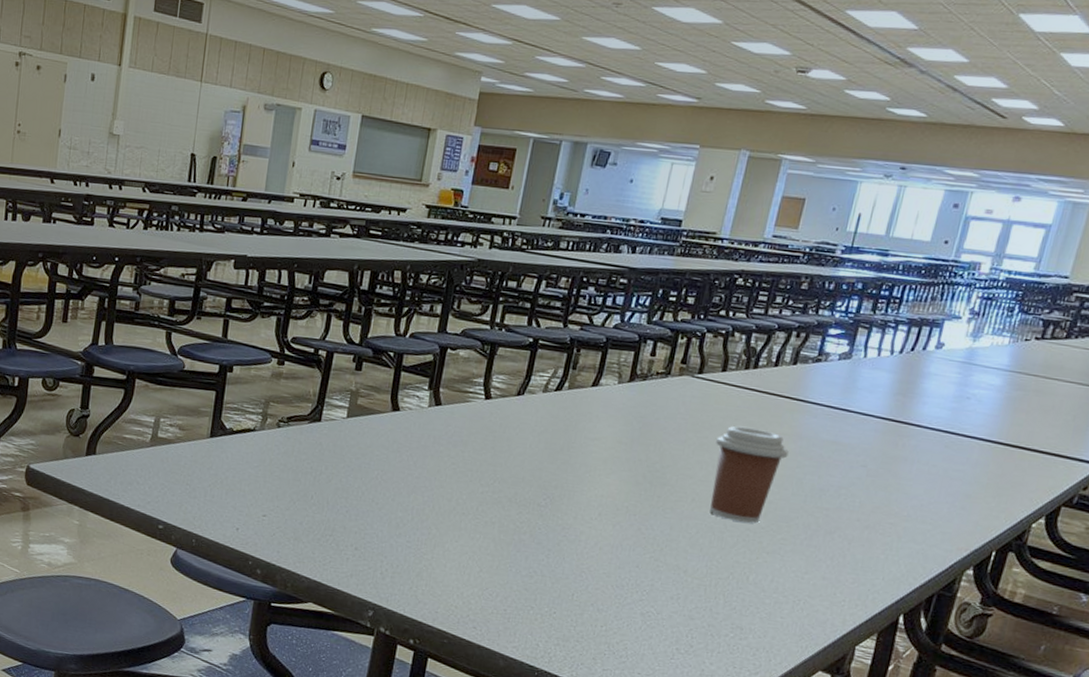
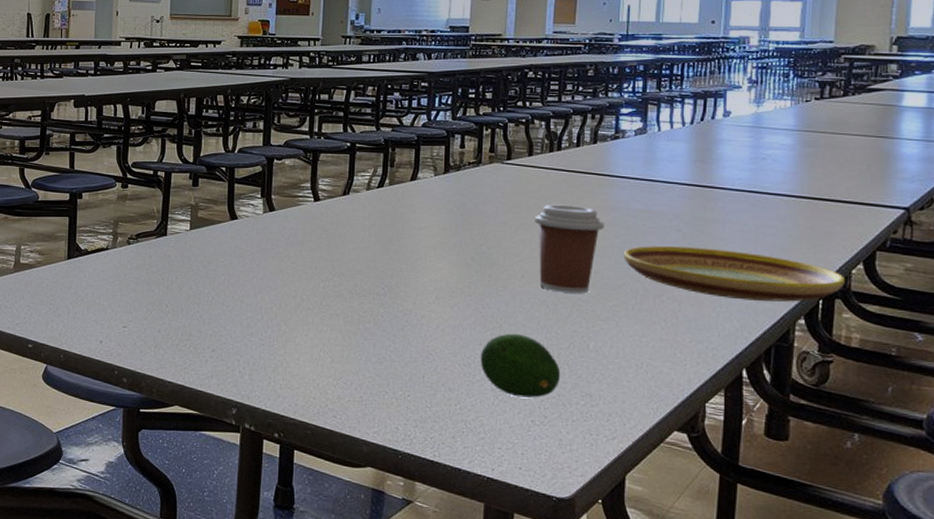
fruit: none [634,557,715,626] -> present [480,333,561,398]
plate: none [801,479,1024,552] -> present [623,246,845,302]

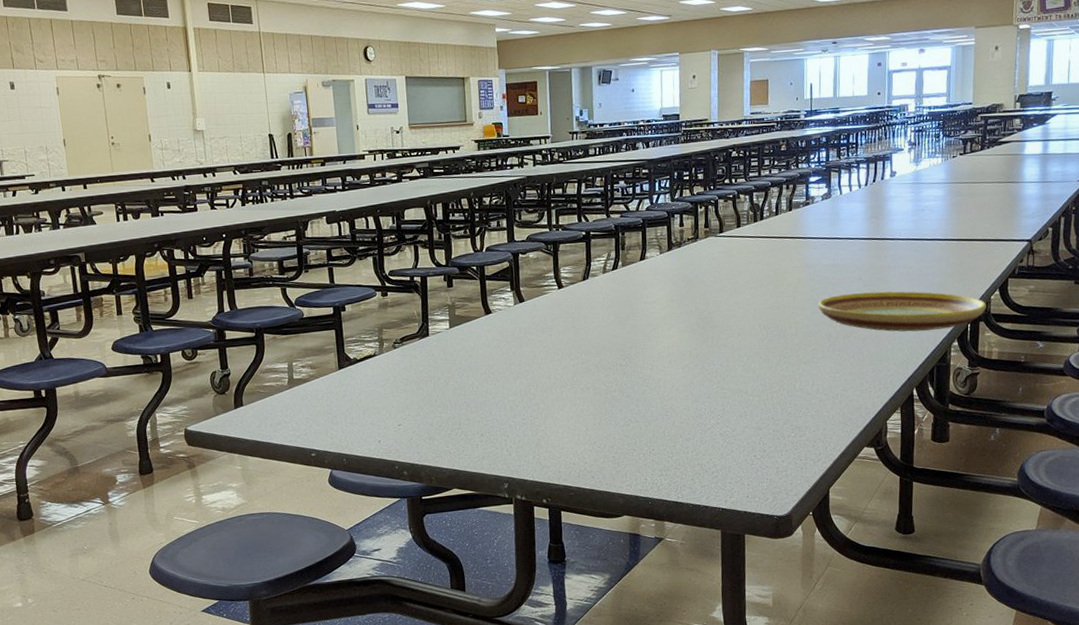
fruit: present [480,333,561,398] -> none [709,384,775,438]
coffee cup: present [535,204,605,293] -> none [745,267,802,344]

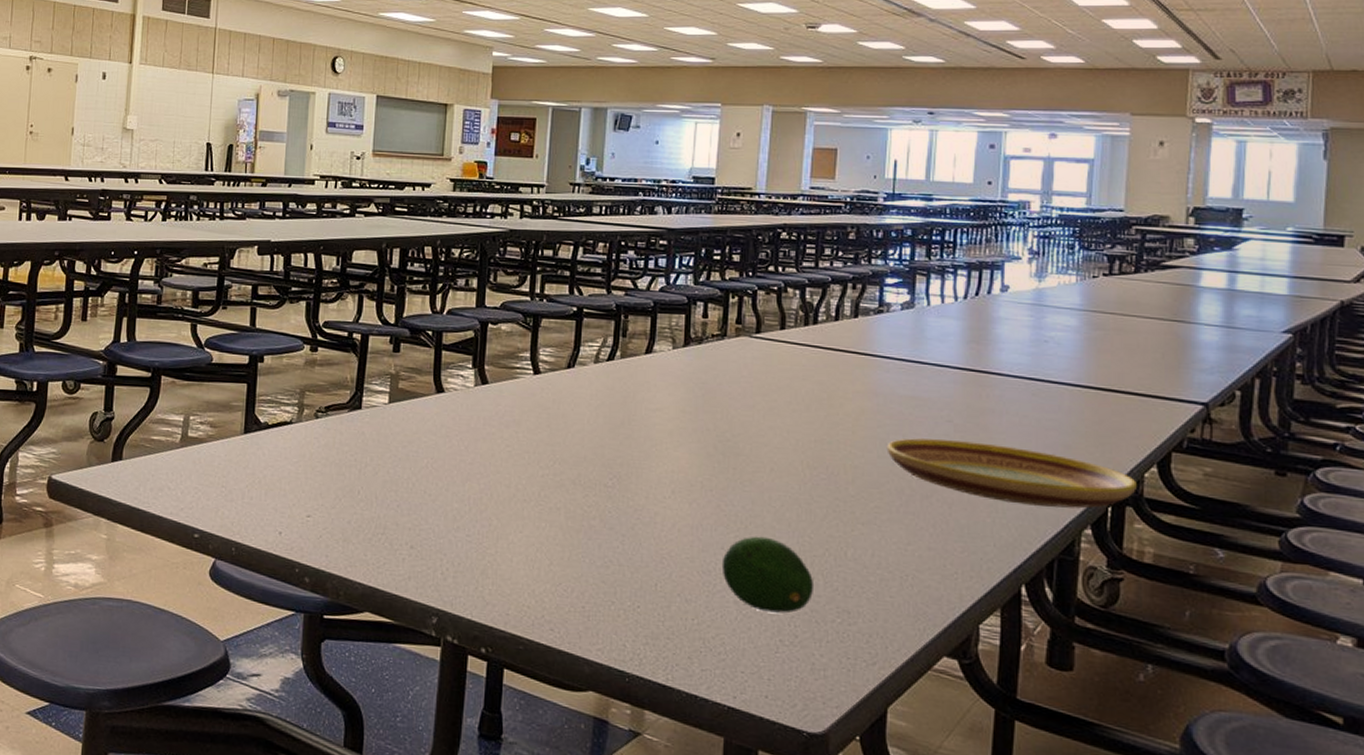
fruit: none [709,384,775,438] -> present [721,536,815,613]

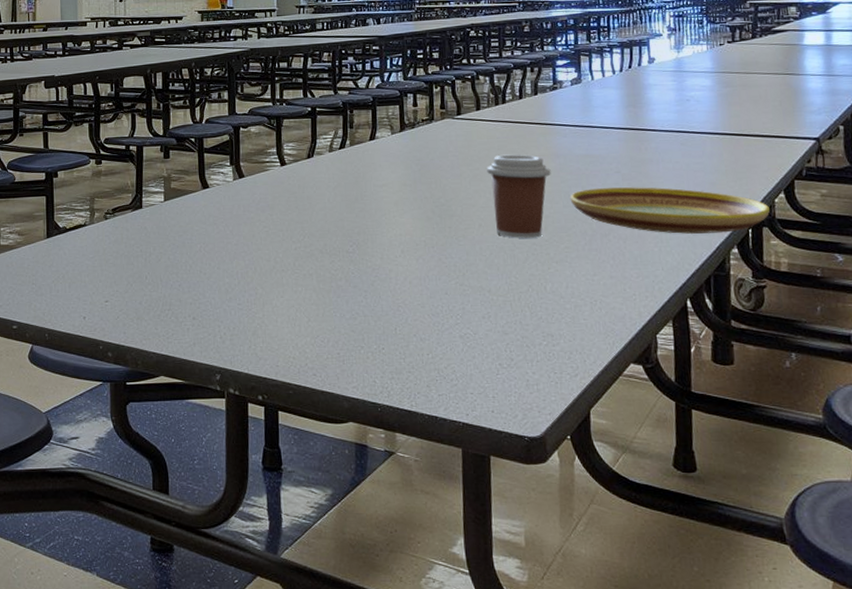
fruit: present [721,536,815,613] -> none [447,281,523,342]
coffee cup: none [786,386,866,492] -> present [487,154,551,238]

